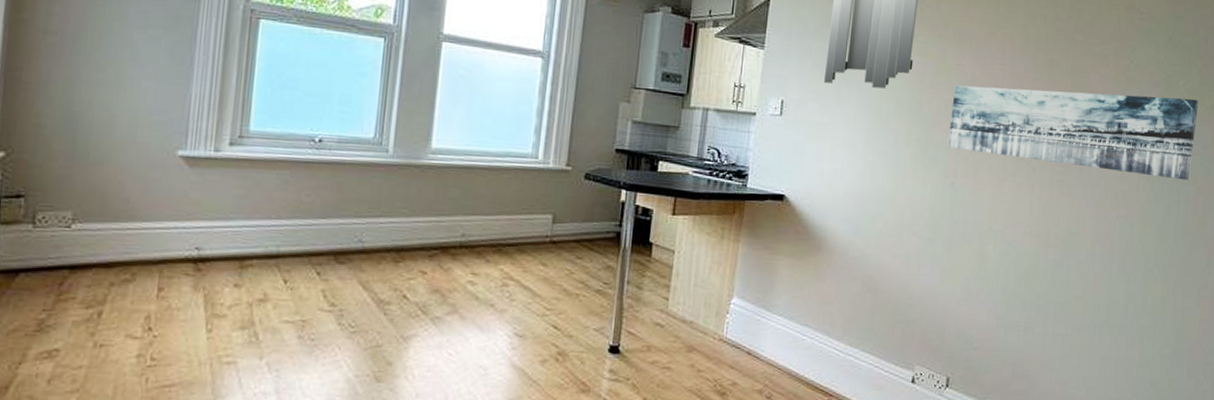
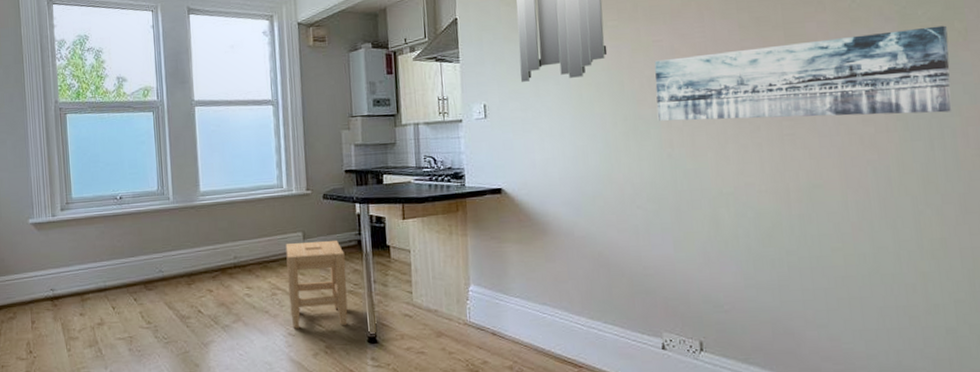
stool: none [521,226,599,331] -> present [285,240,348,329]

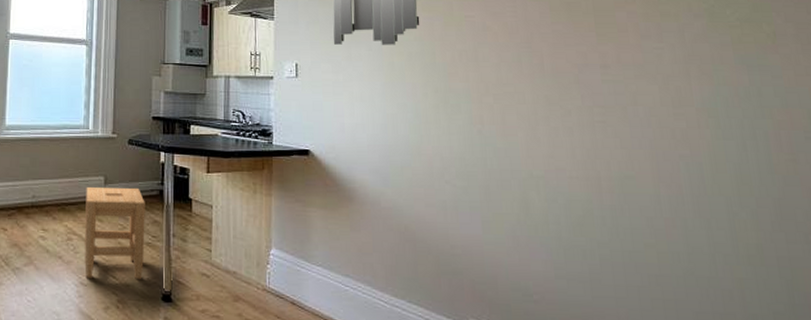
wall art: present [654,25,952,121] -> none [466,27,764,114]

